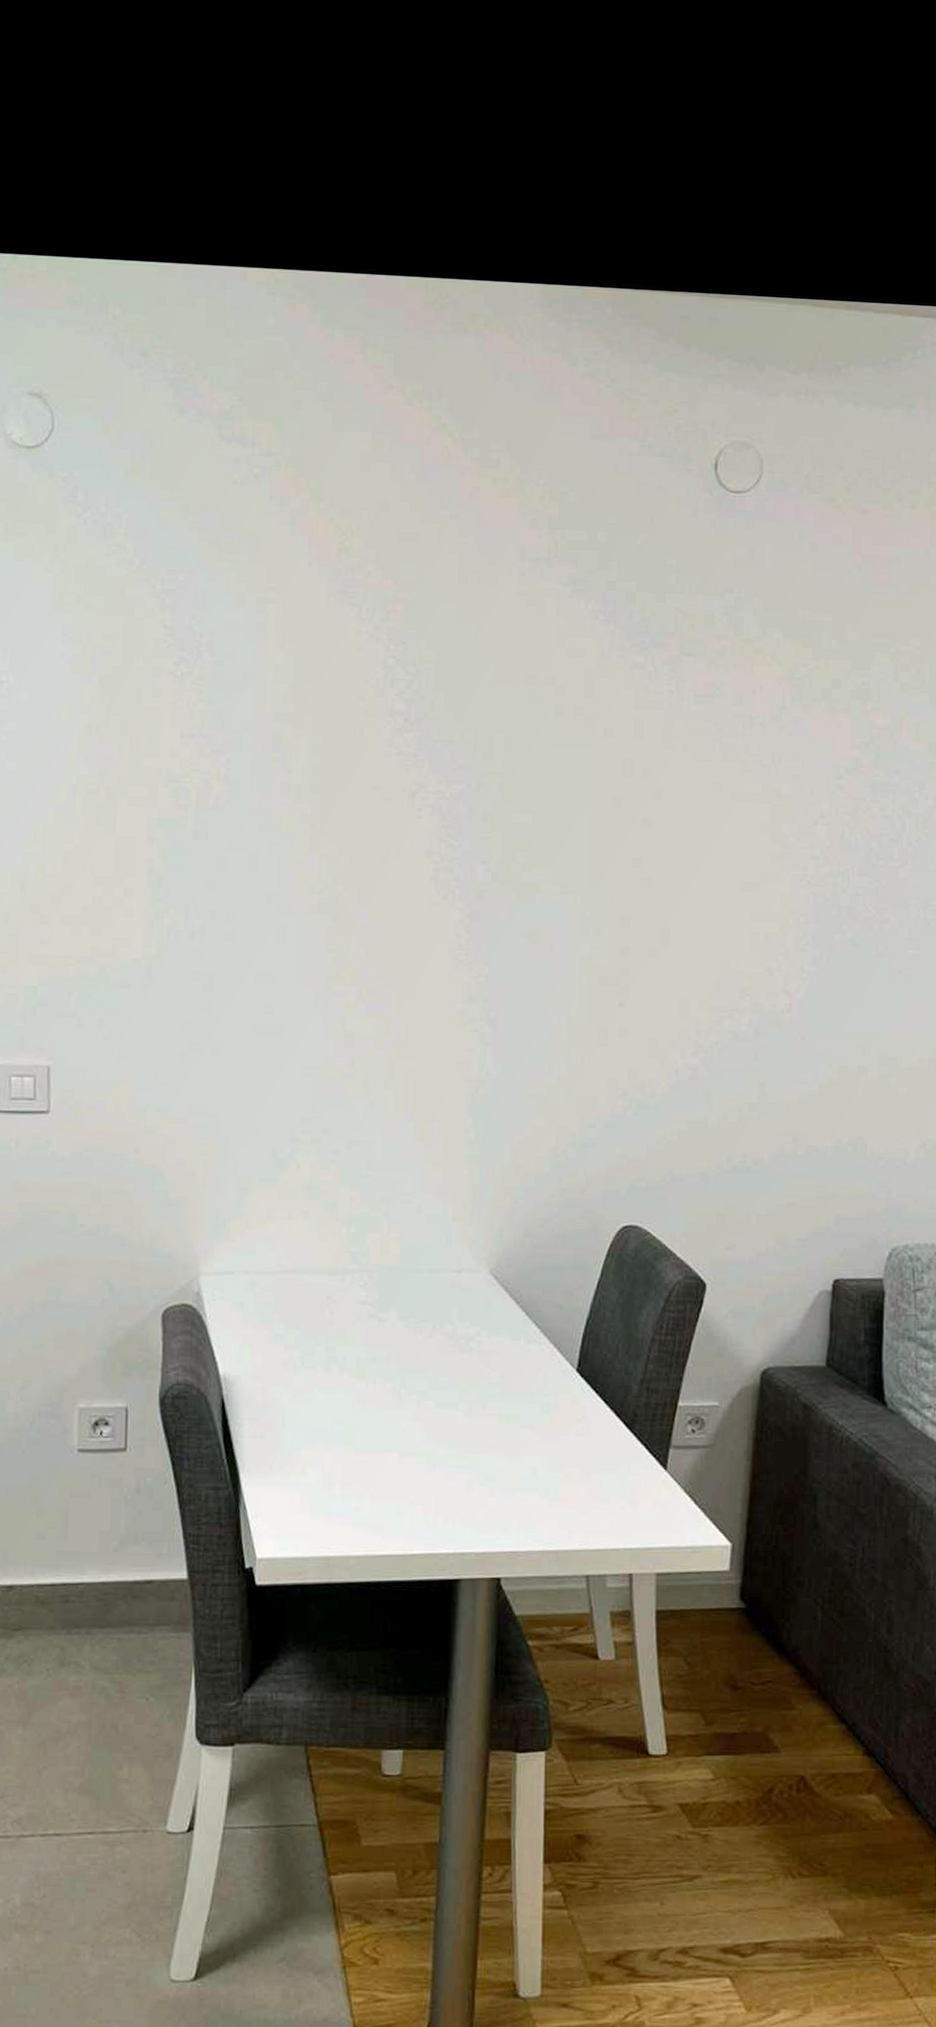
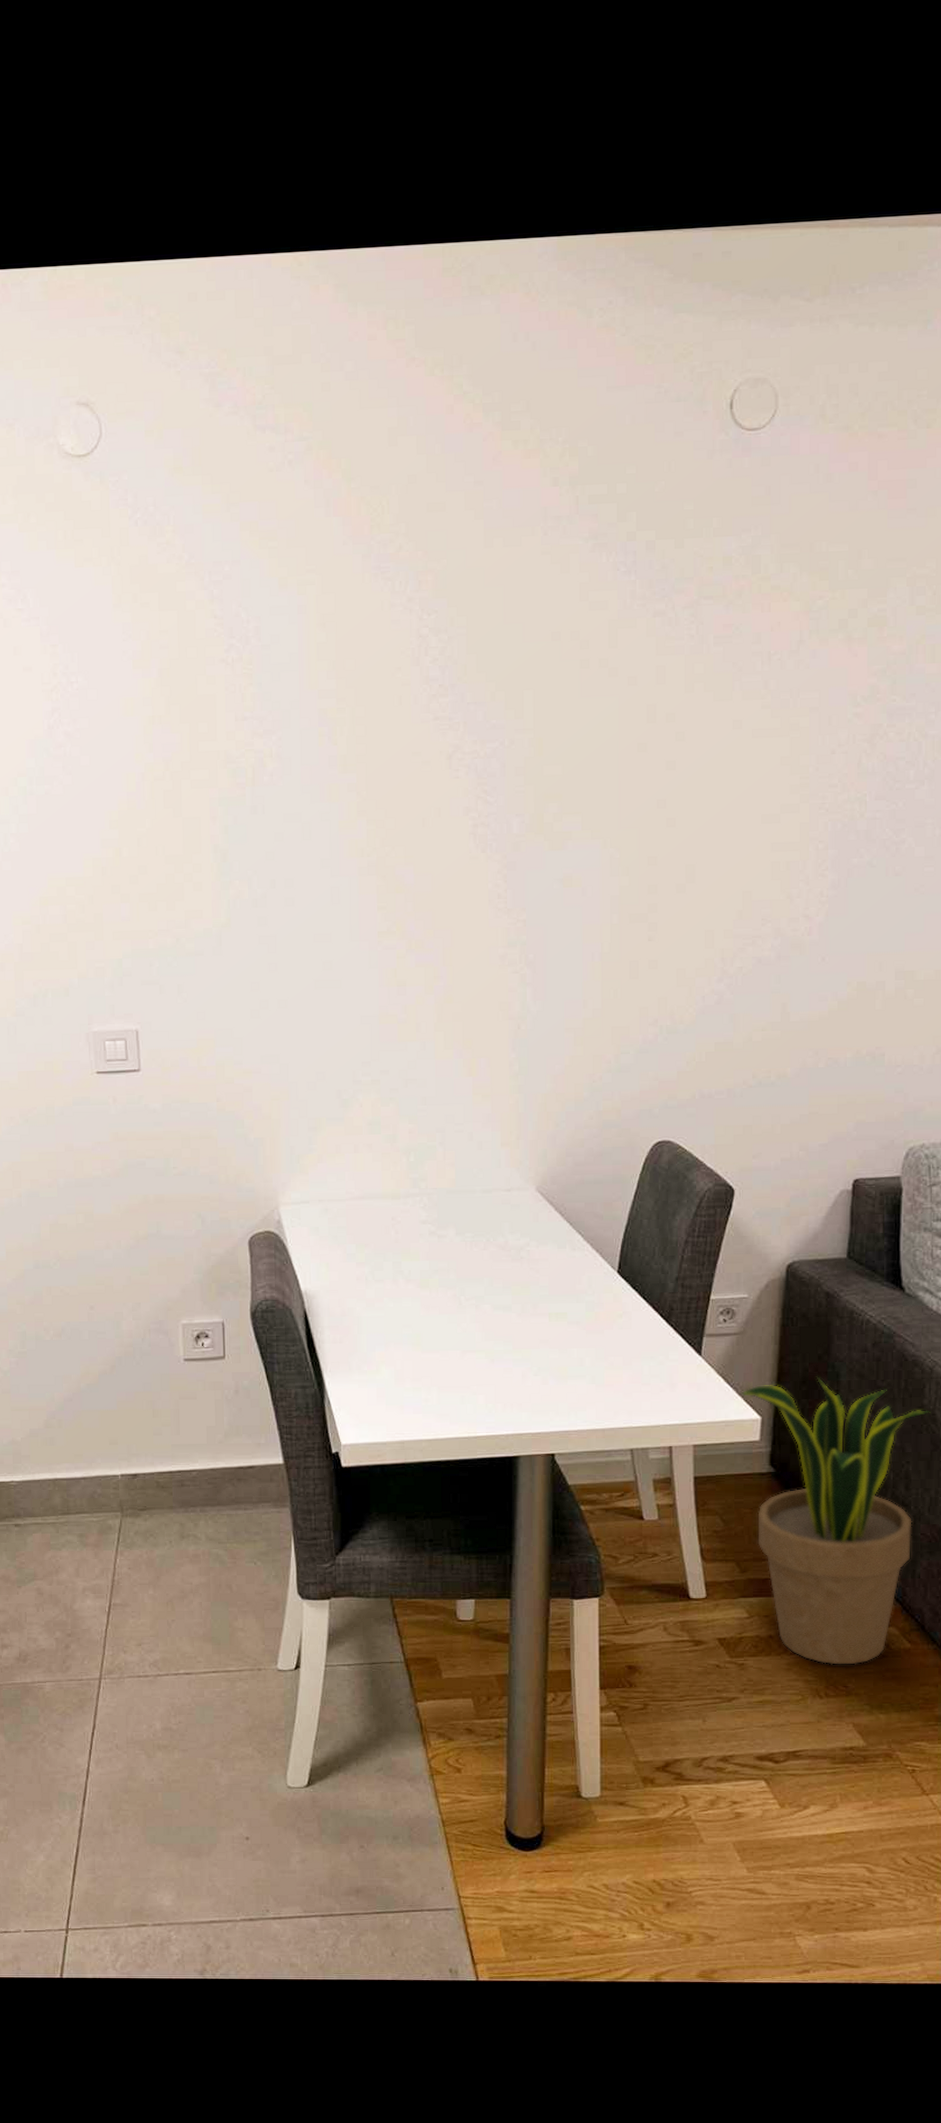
potted plant: none [708,1499,915,1839] -> present [740,1376,931,1665]

